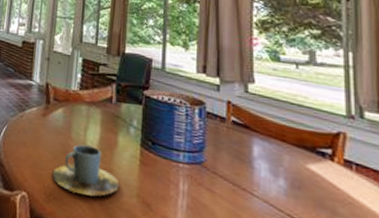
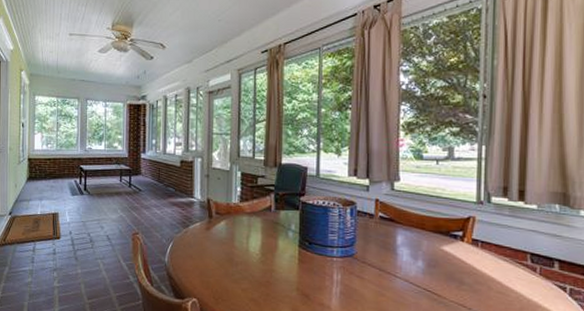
cup: present [52,144,120,197] -> none [219,251,281,295]

